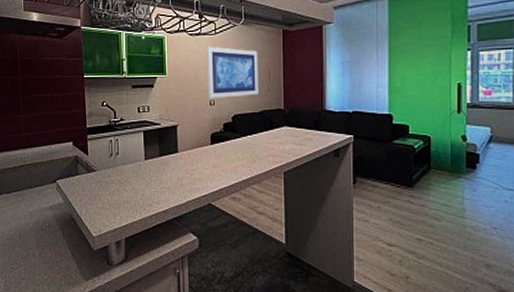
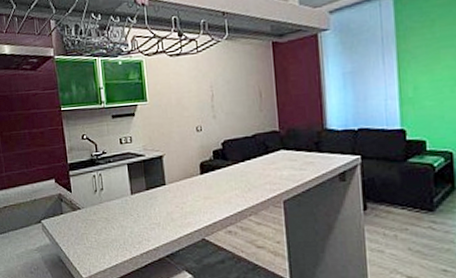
wall art: present [206,46,259,98] -> none [188,66,250,124]

